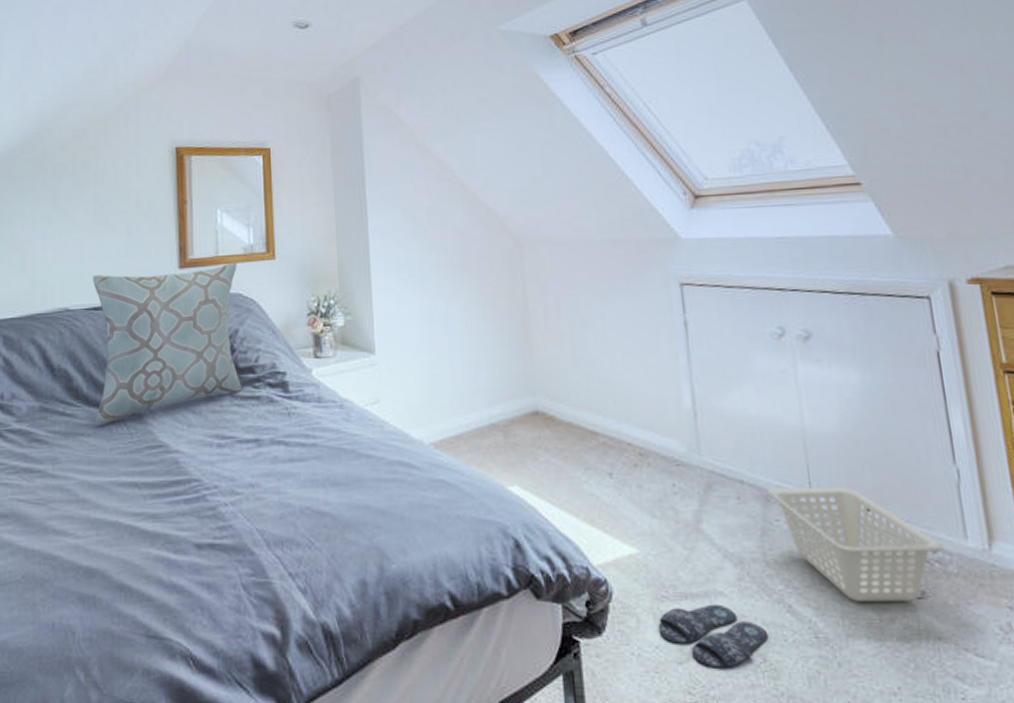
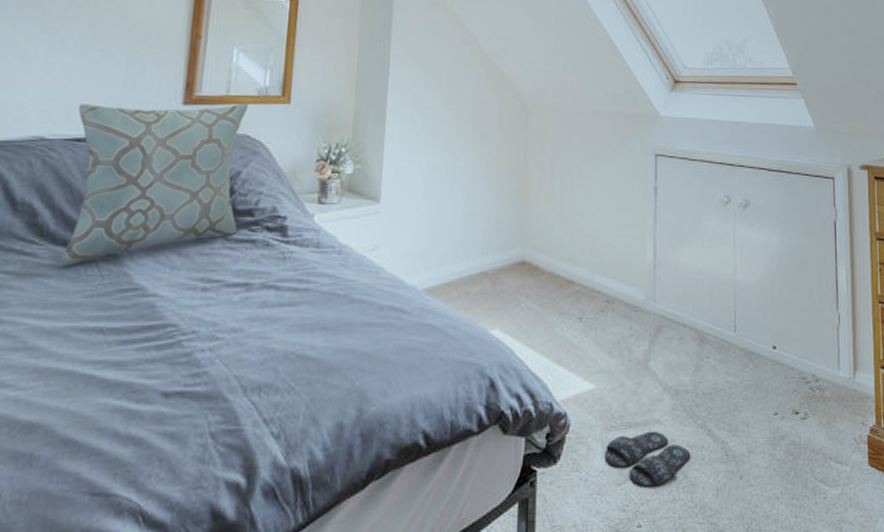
laundry basket: present [768,486,943,601] -> none [704,328,823,423]

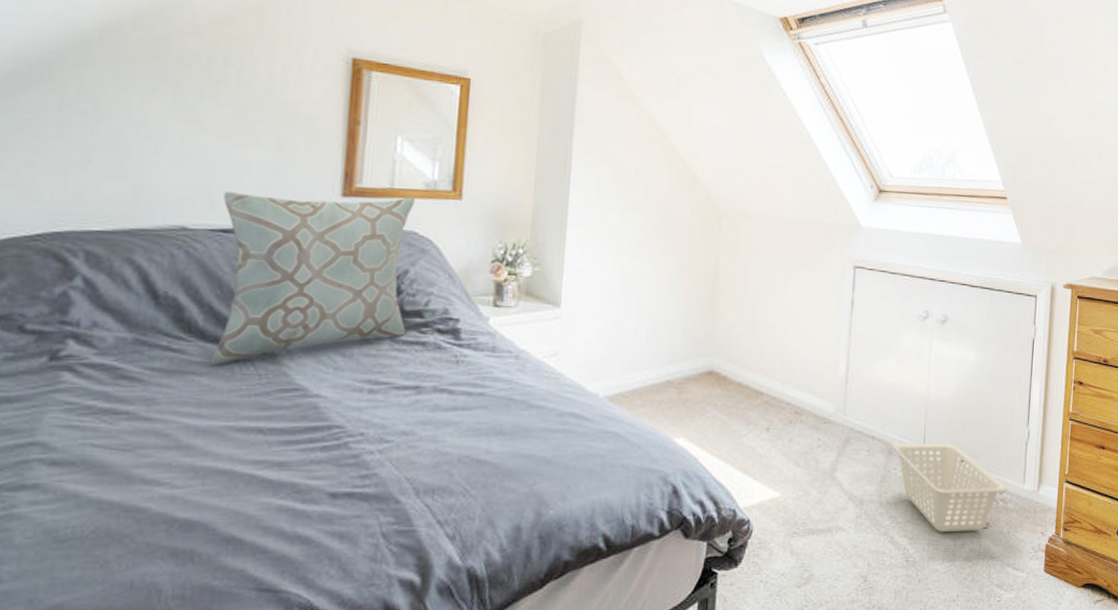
slippers: present [604,431,691,487] -> none [786,537,872,589]
laundry basket: none [704,328,823,423] -> present [892,442,1008,532]

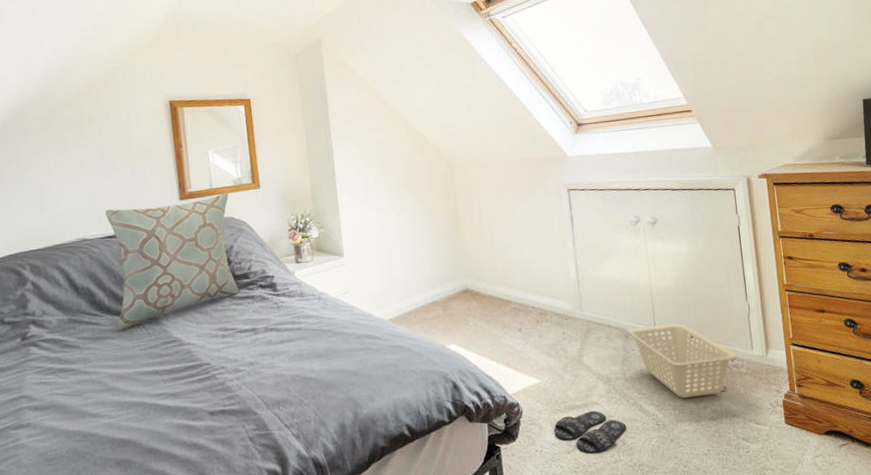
slippers: none [786,537,872,589] -> present [554,410,627,454]

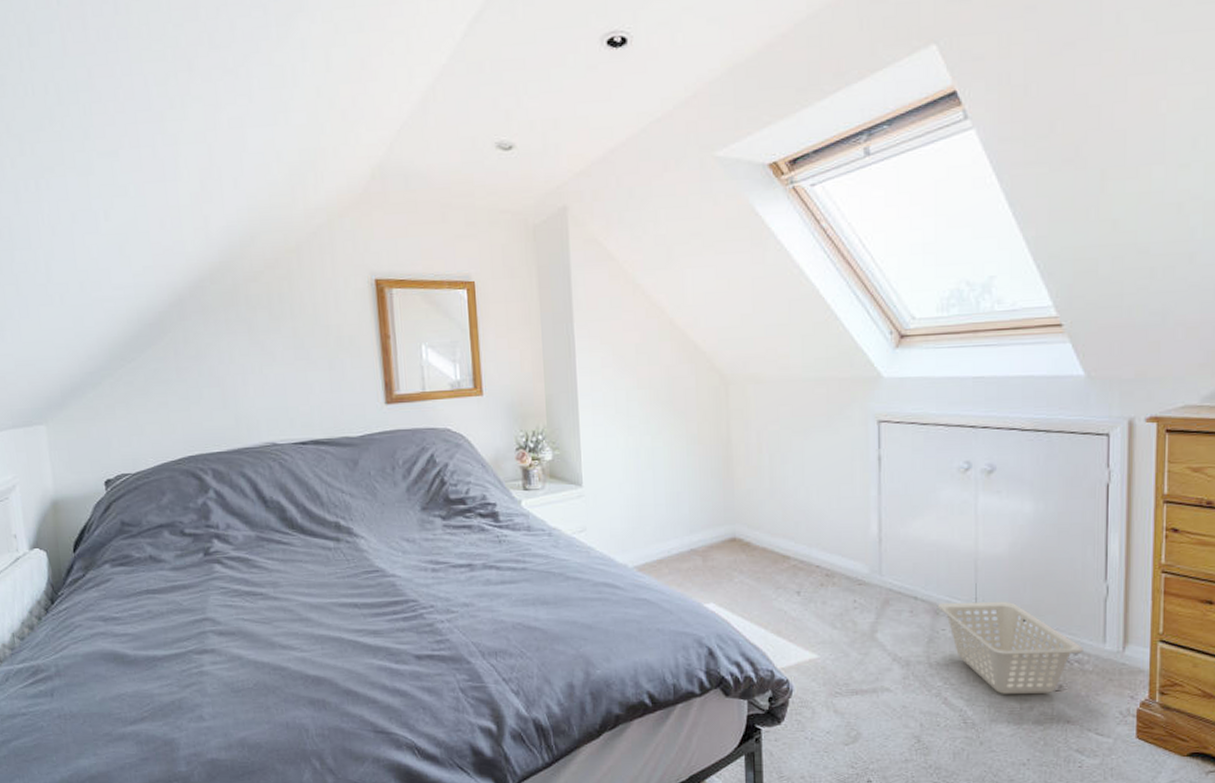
pillow: present [105,192,240,331] -> none [298,398,454,553]
slippers: present [554,410,627,454] -> none [830,698,924,748]

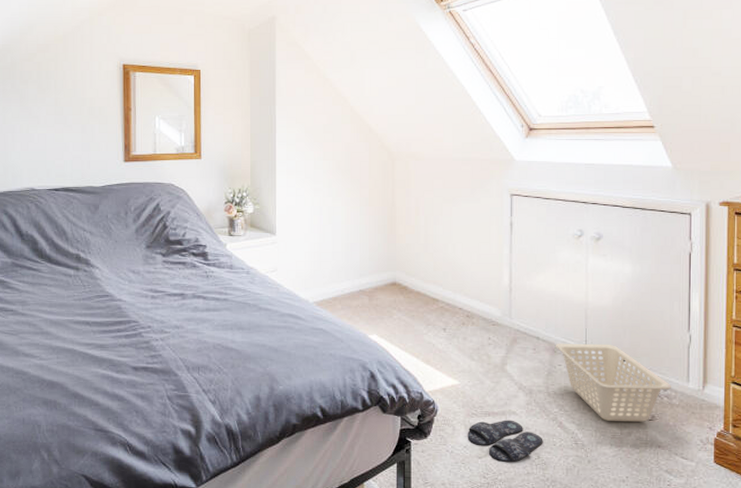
slippers: none [830,698,924,748] -> present [467,420,543,462]

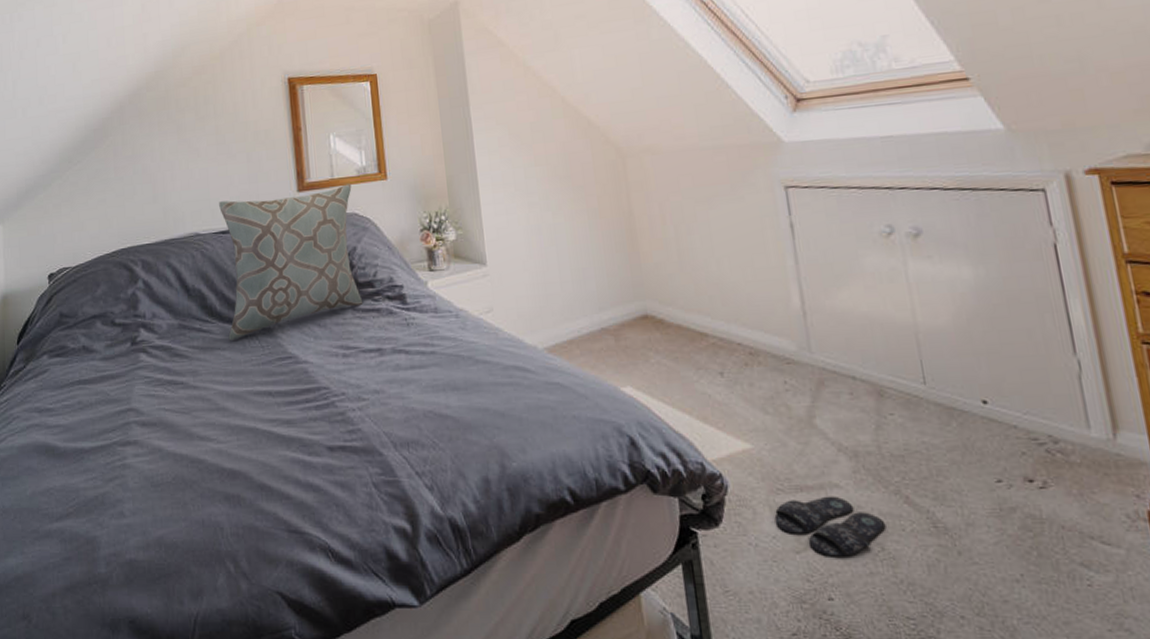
pillow: none [54,159,172,279] -> present [219,183,363,341]
laundry basket: present [556,343,671,422] -> none [881,380,1065,492]

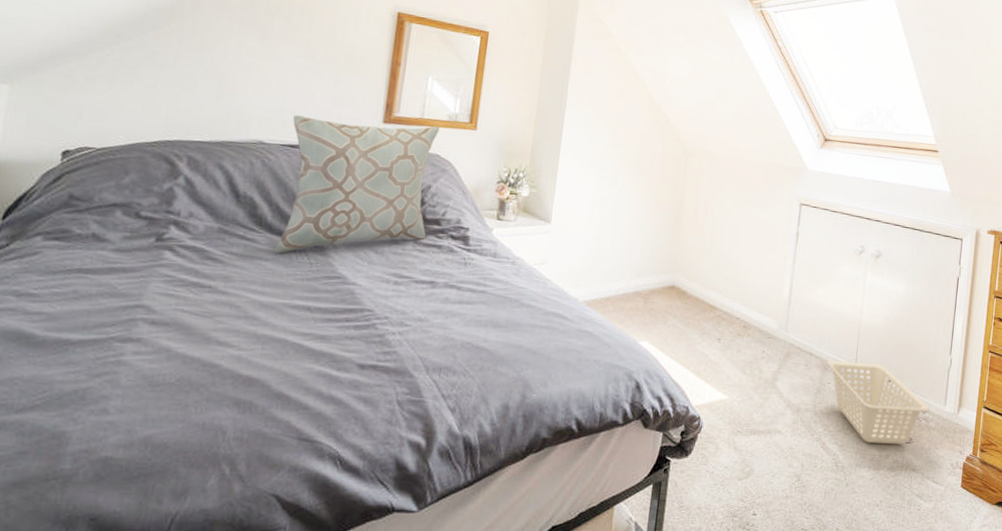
slippers: present [774,496,886,557] -> none [730,439,805,484]
laundry basket: none [881,380,1065,492] -> present [827,360,930,444]

